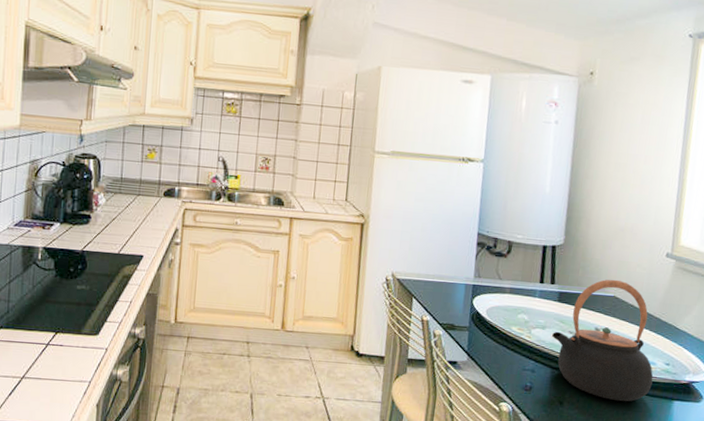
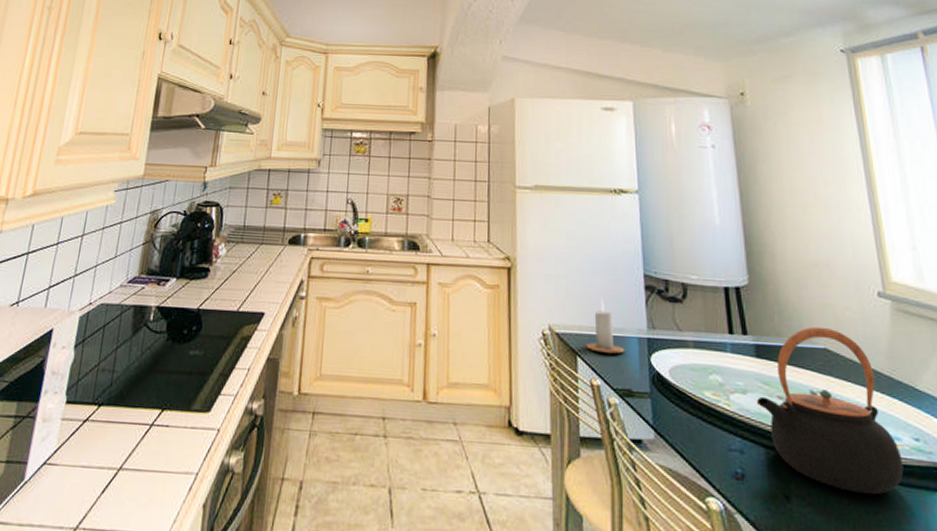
candle: none [421,251,453,297] -> present [586,297,625,354]

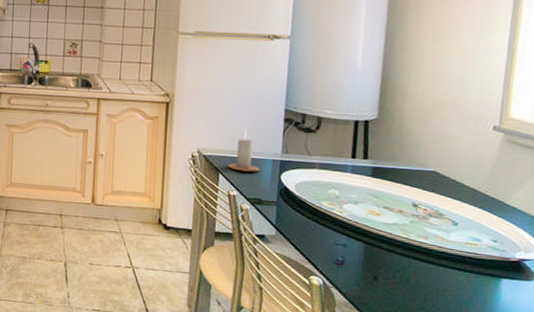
teapot: present [757,326,904,495] -> none [365,153,479,279]

